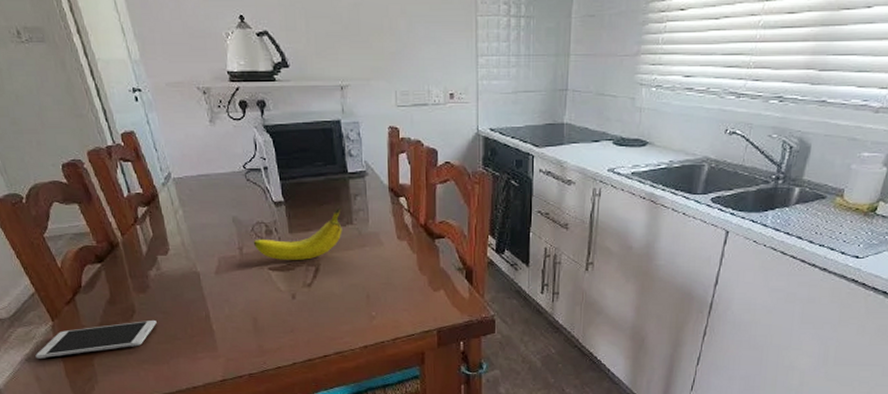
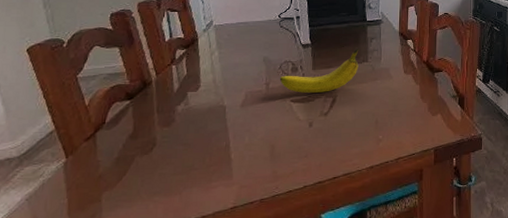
smartphone: present [35,319,157,359] -> none [38,151,176,198]

